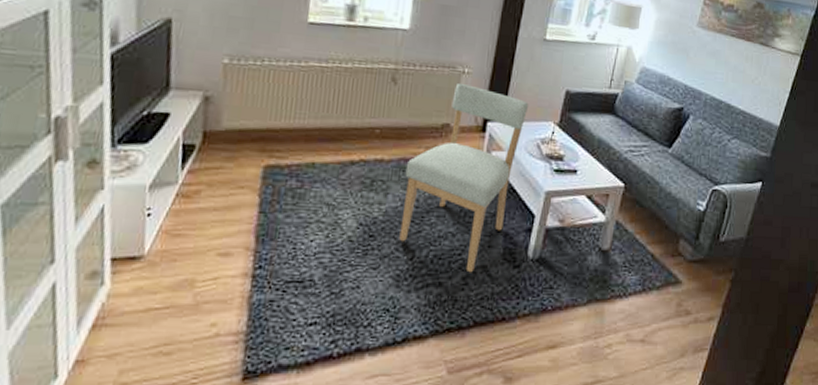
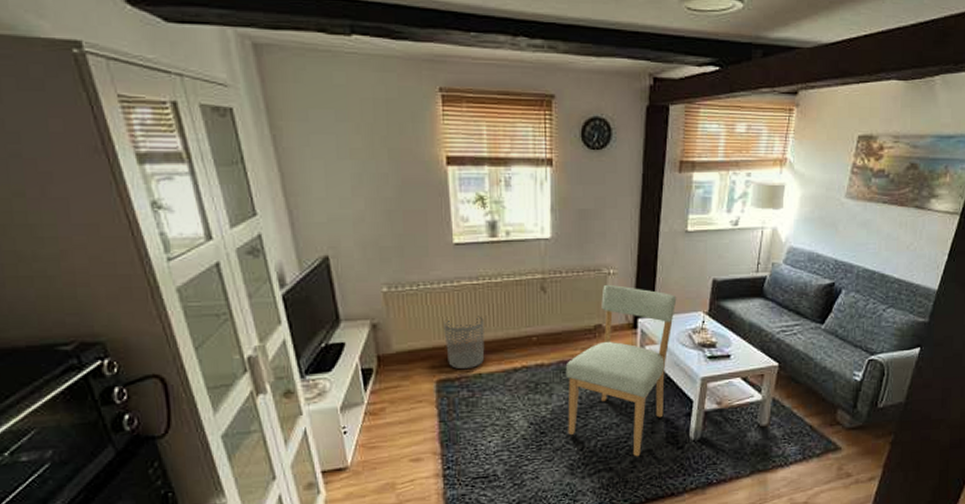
waste bin: none [280,100,327,157] -> present [443,316,485,370]

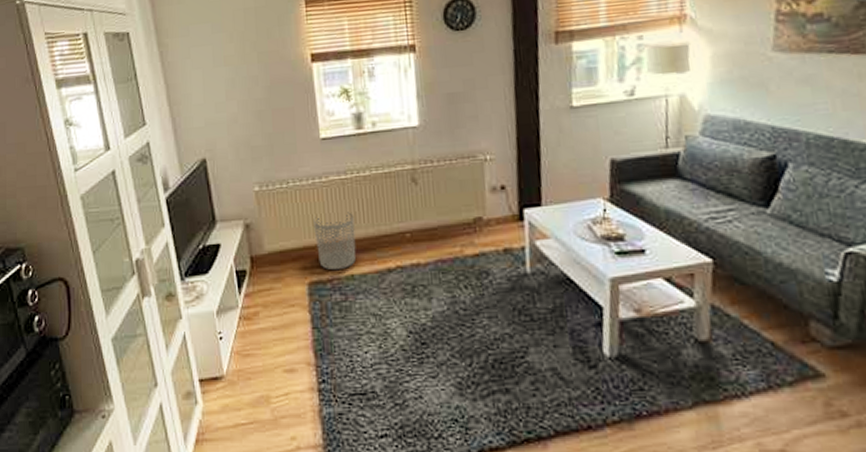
chair: present [565,284,677,457] -> none [444,171,569,377]

